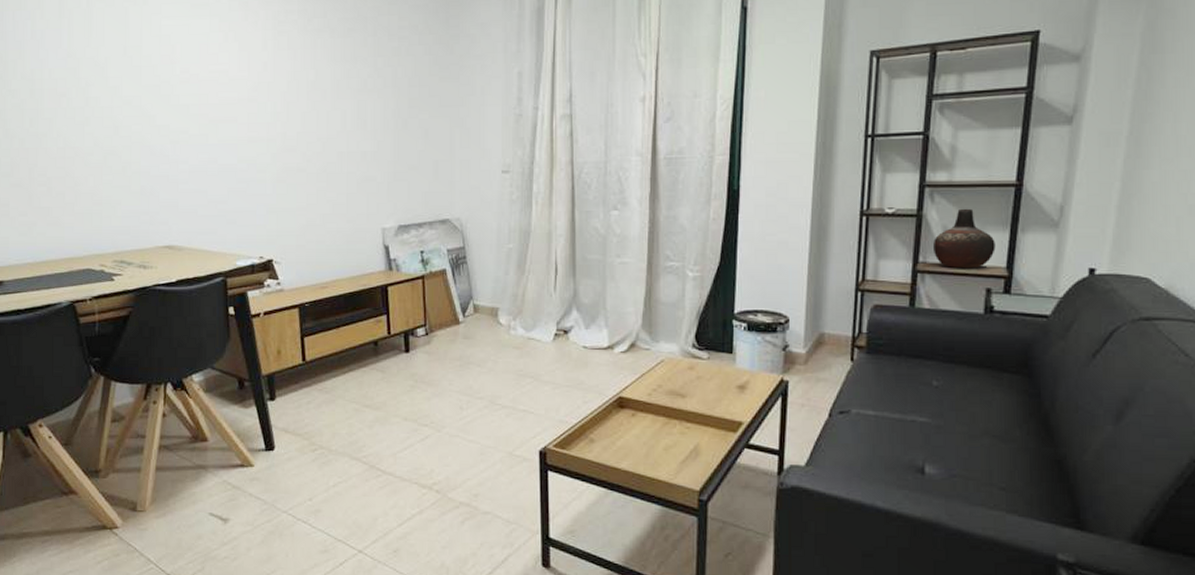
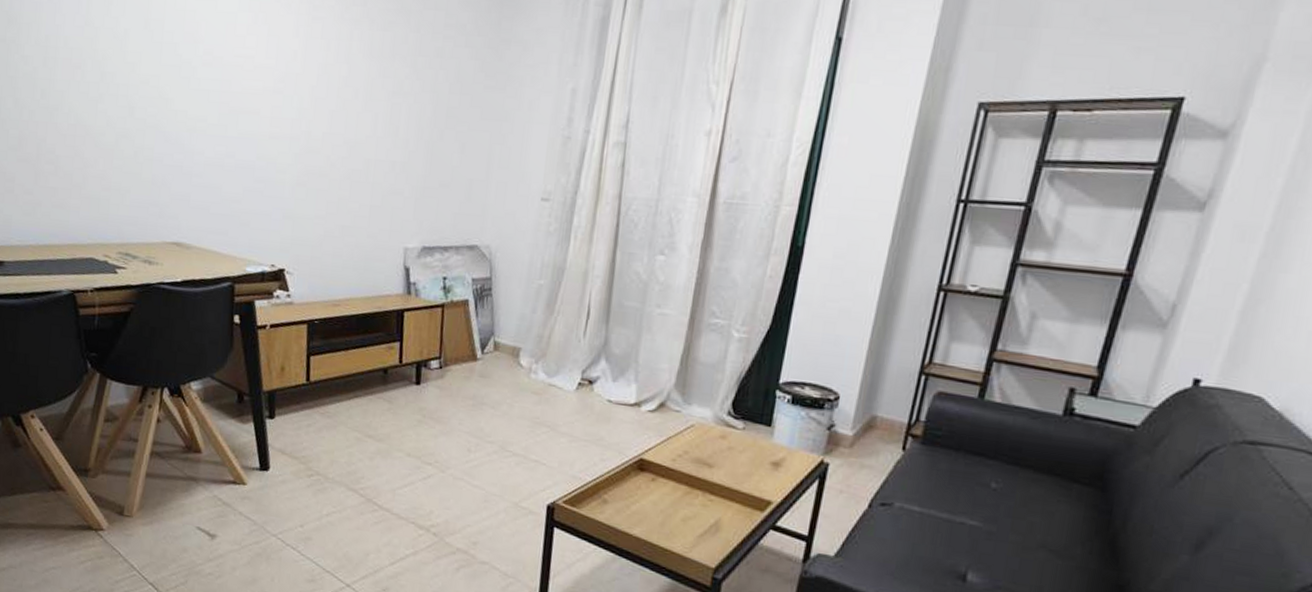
vase: present [934,208,996,268] -> none [1015,294,1090,364]

